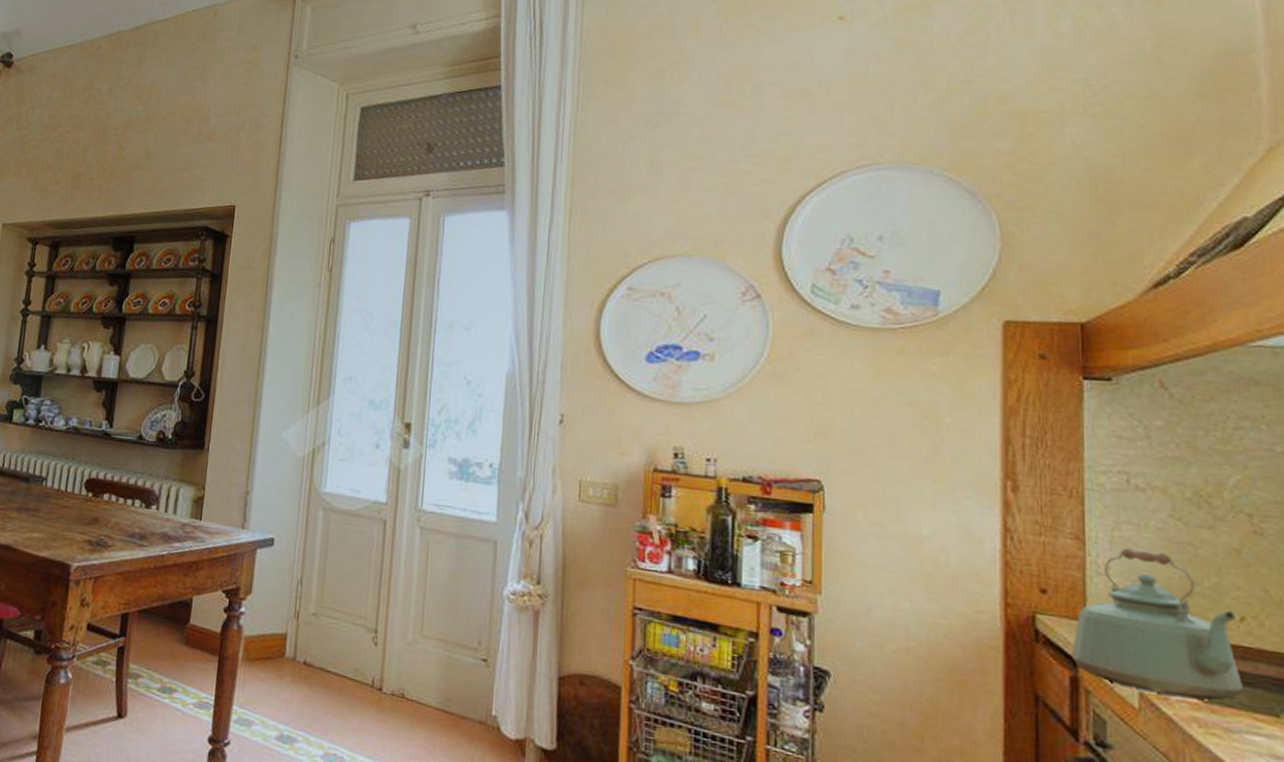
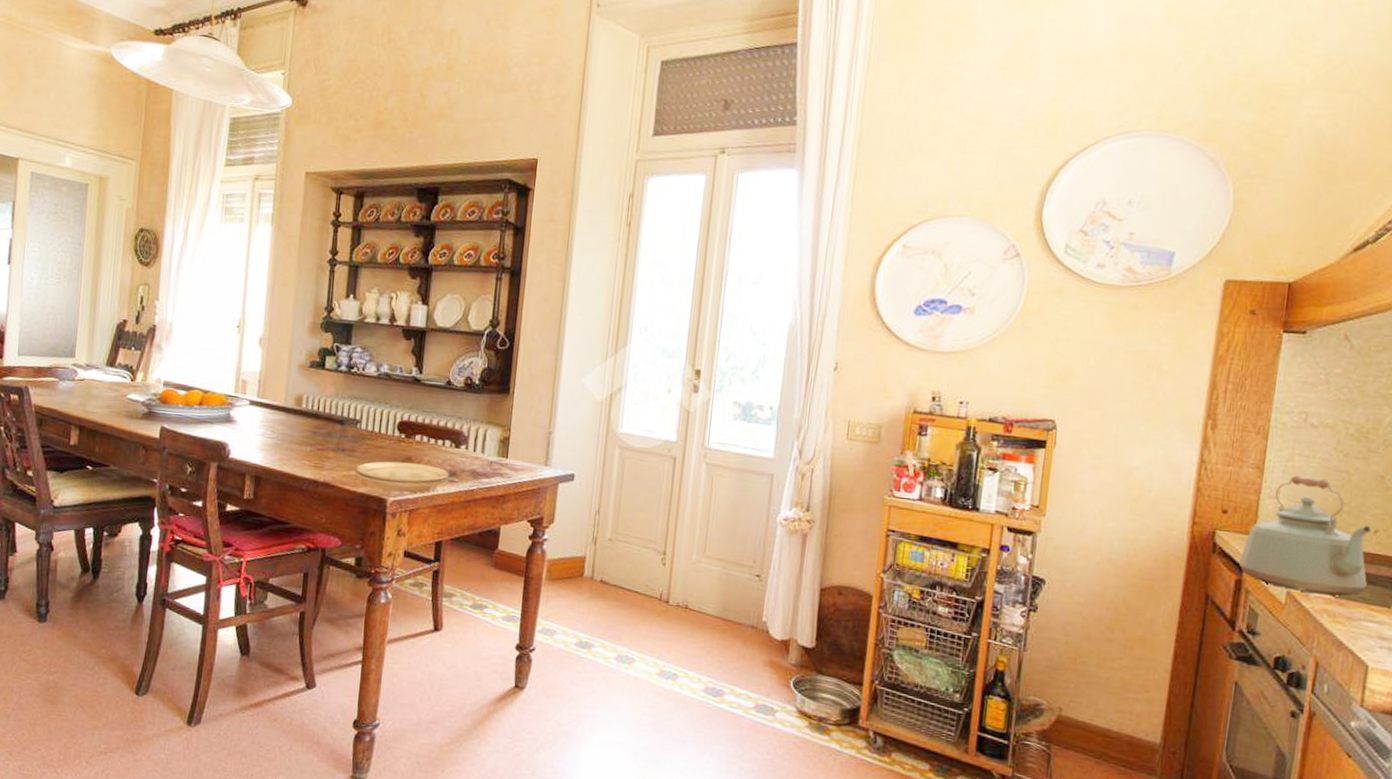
plate: none [38,522,138,558] -> present [355,461,449,493]

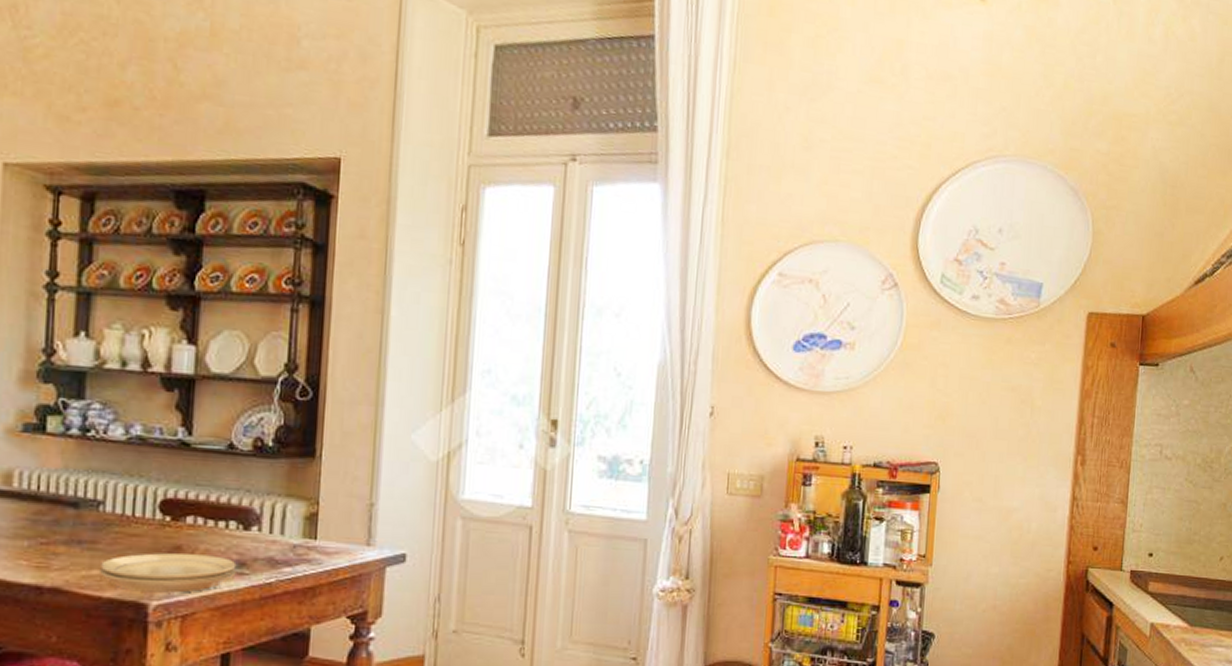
kettle: present [1238,475,1372,596] -> none [1109,507,1218,625]

